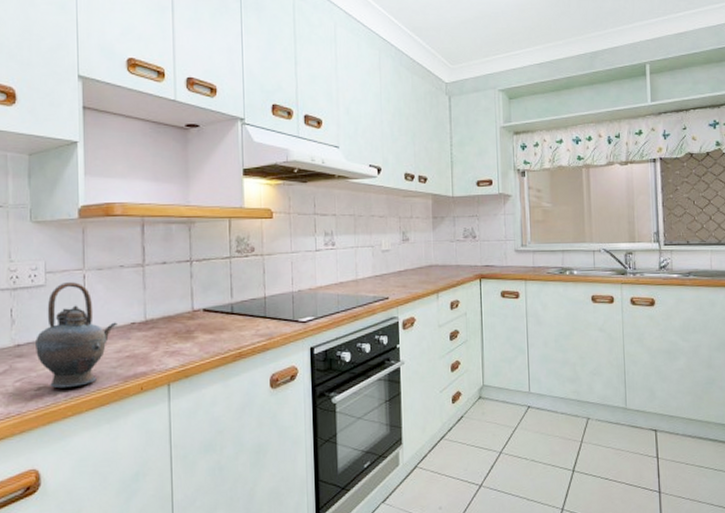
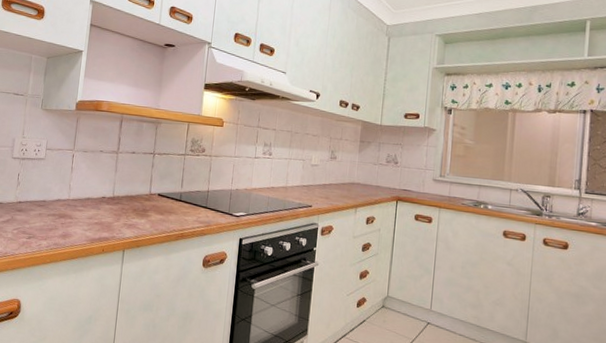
teapot: present [36,281,117,389] -> none [31,158,92,241]

